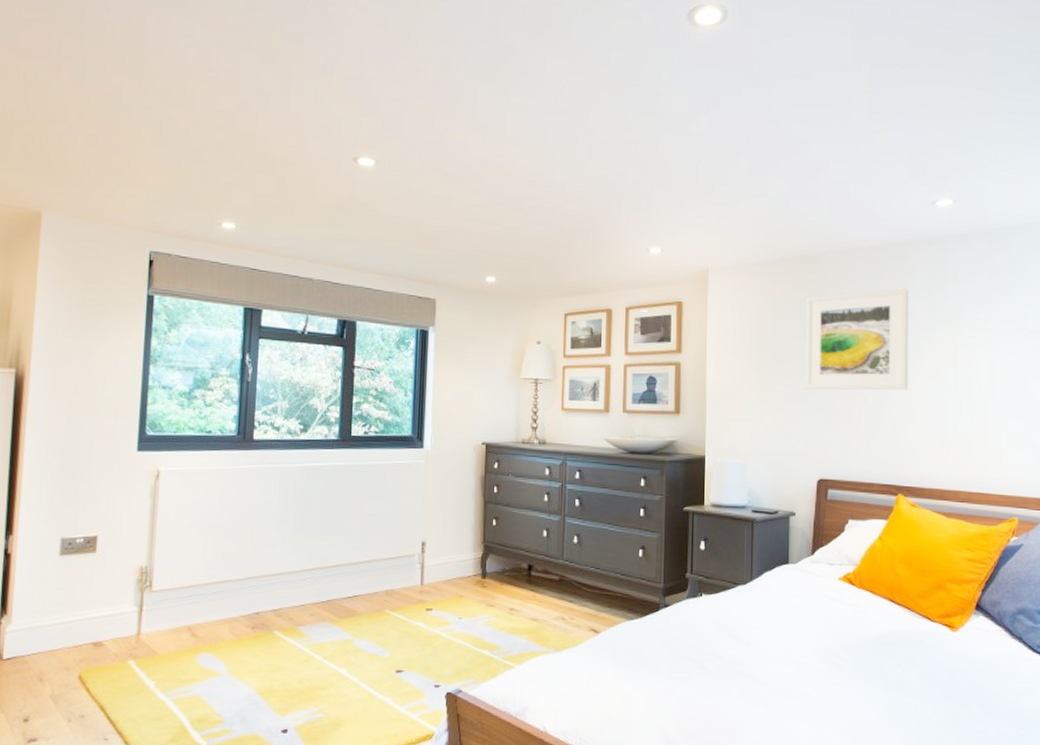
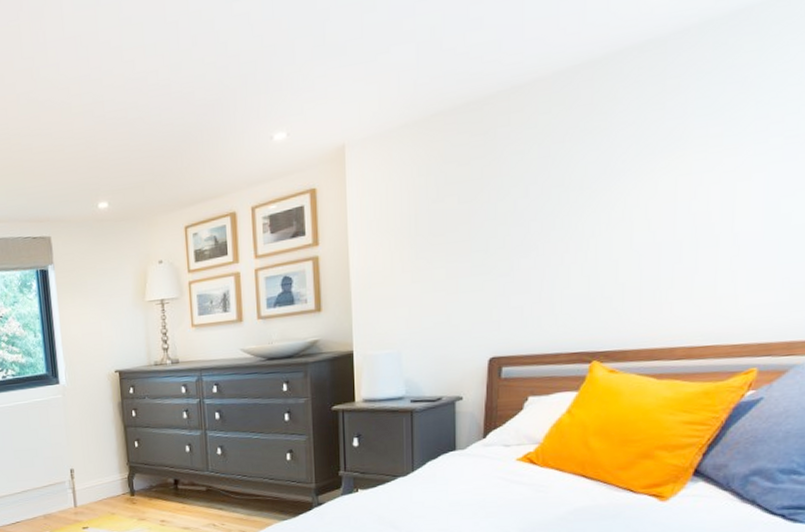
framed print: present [804,288,909,391] -> none [469,116,609,261]

